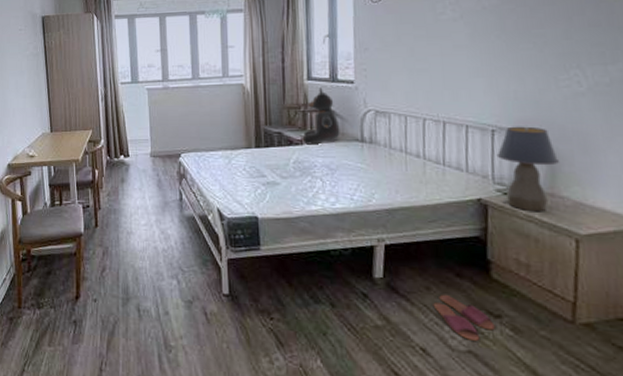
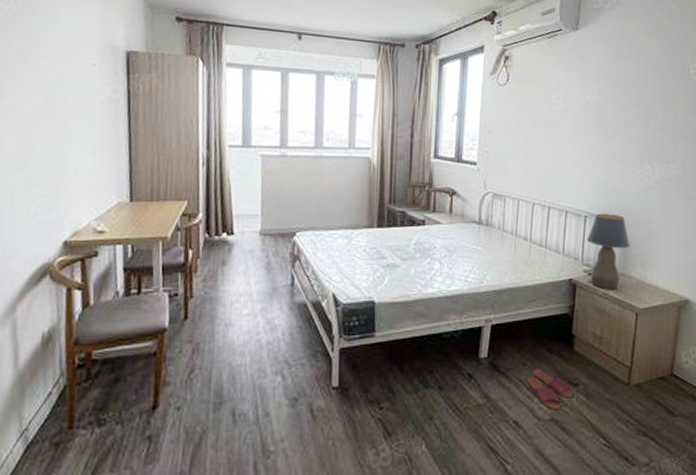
teddy bear: present [302,87,340,145] -> none [424,167,461,226]

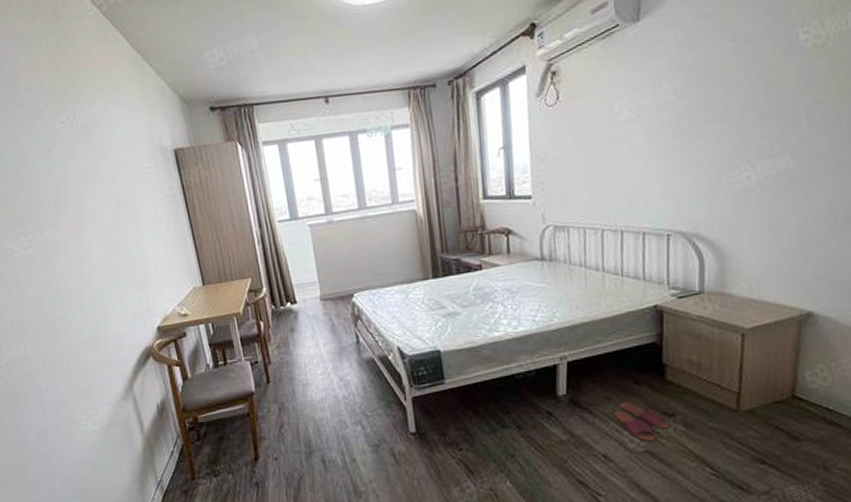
table lamp: present [586,213,630,290] -> none [671,227,728,313]

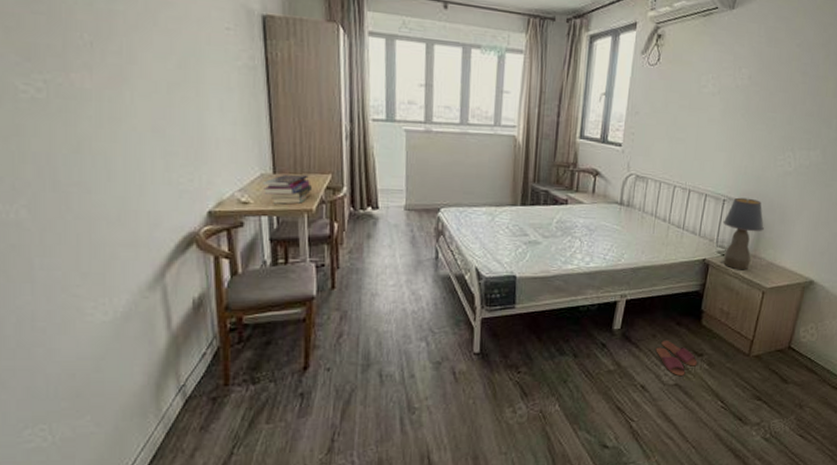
books: none [195,282,237,314] -> present [262,174,312,205]
table lamp: none [671,227,728,313] -> present [720,197,764,270]

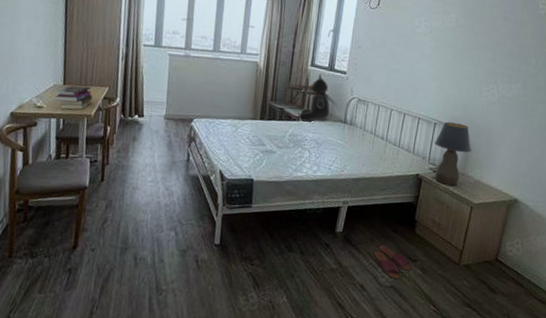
teddy bear: none [567,147,604,205] -> present [299,74,330,121]

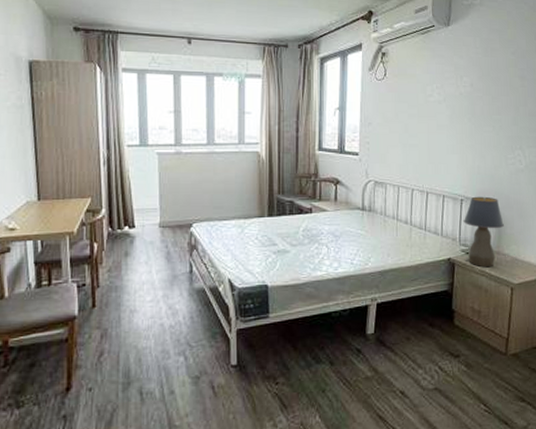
books: present [54,85,92,110] -> none [28,200,73,230]
teddy bear: present [299,74,330,121] -> none [312,158,345,213]
slippers: present [373,244,411,280] -> none [411,342,455,380]

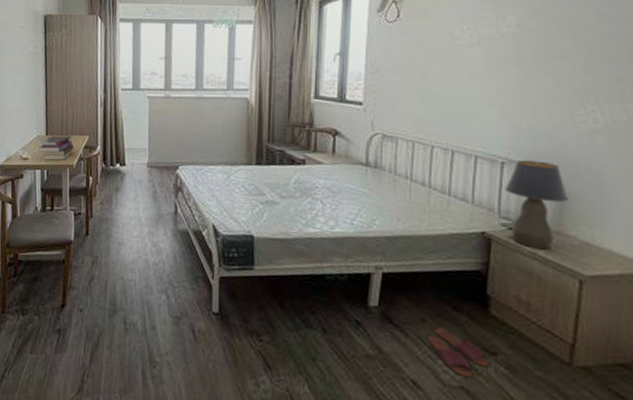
books: none [28,200,73,230] -> present [38,135,74,161]
slippers: none [411,342,455,380] -> present [427,327,490,378]

